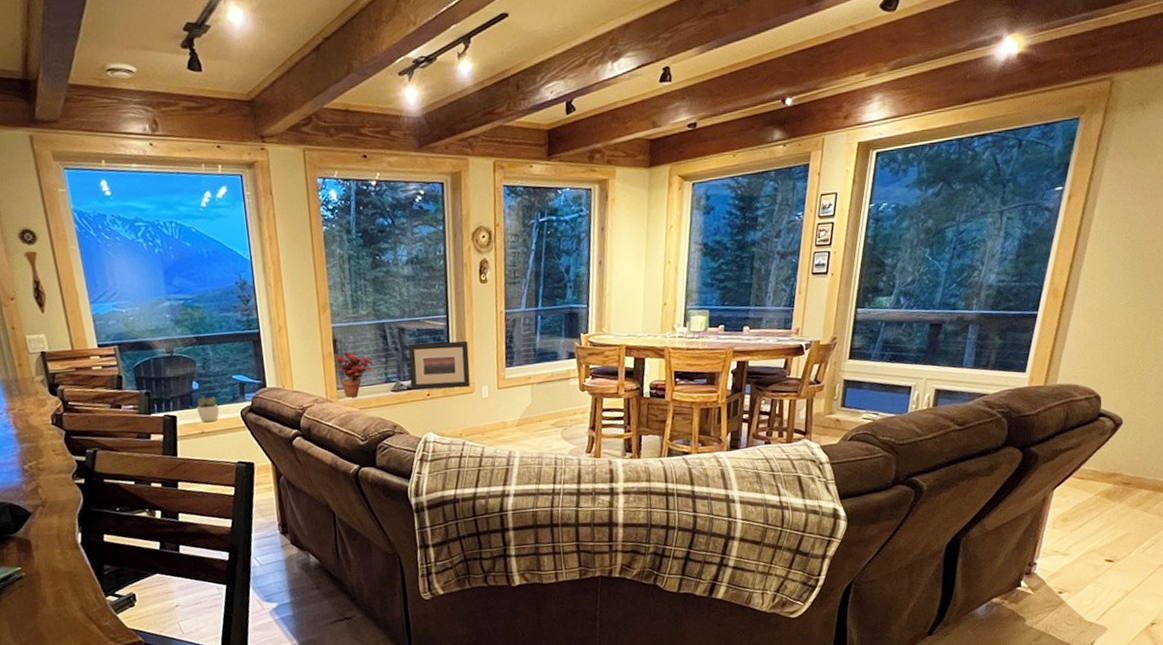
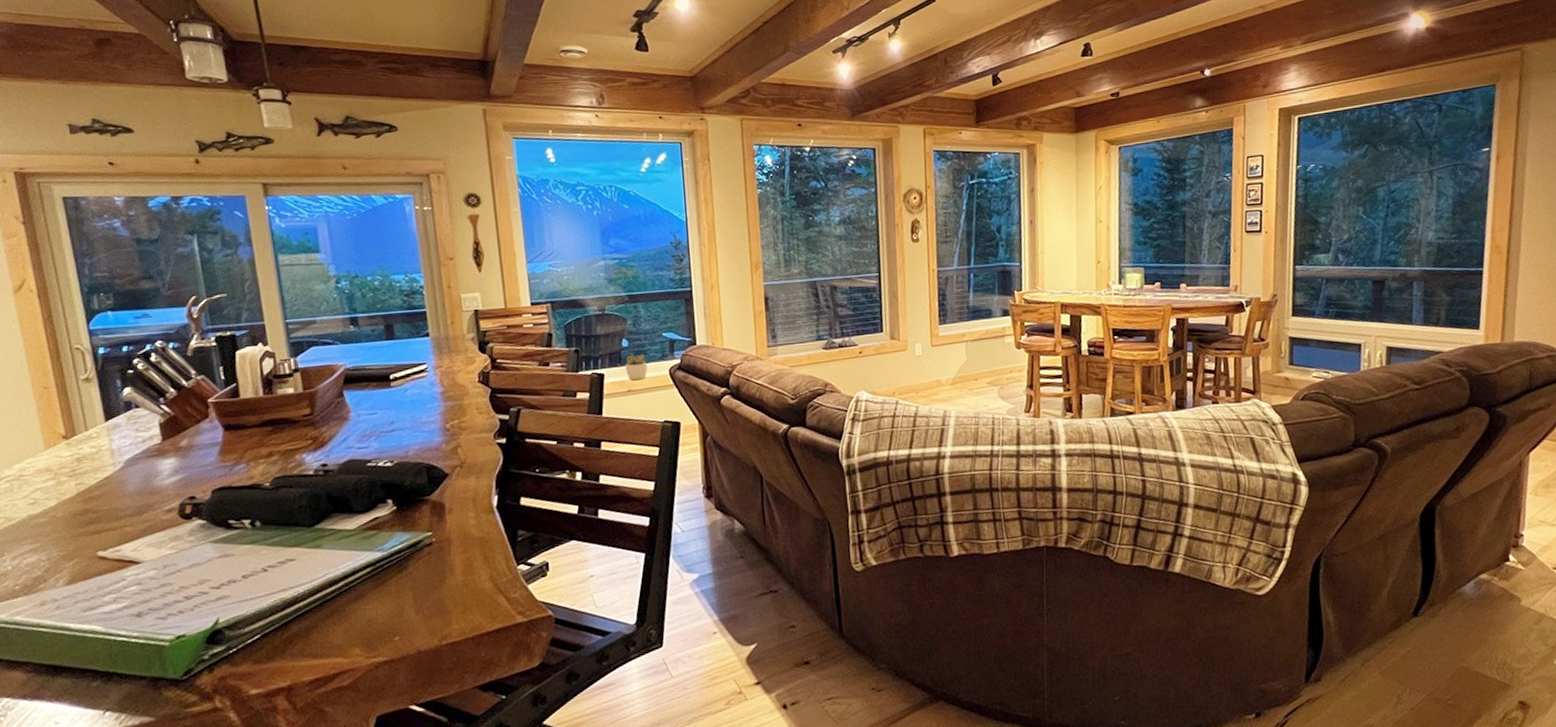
potted plant: present [331,351,373,399] -> none [763,309,804,356]
picture frame: present [408,341,471,391] -> none [840,298,903,349]

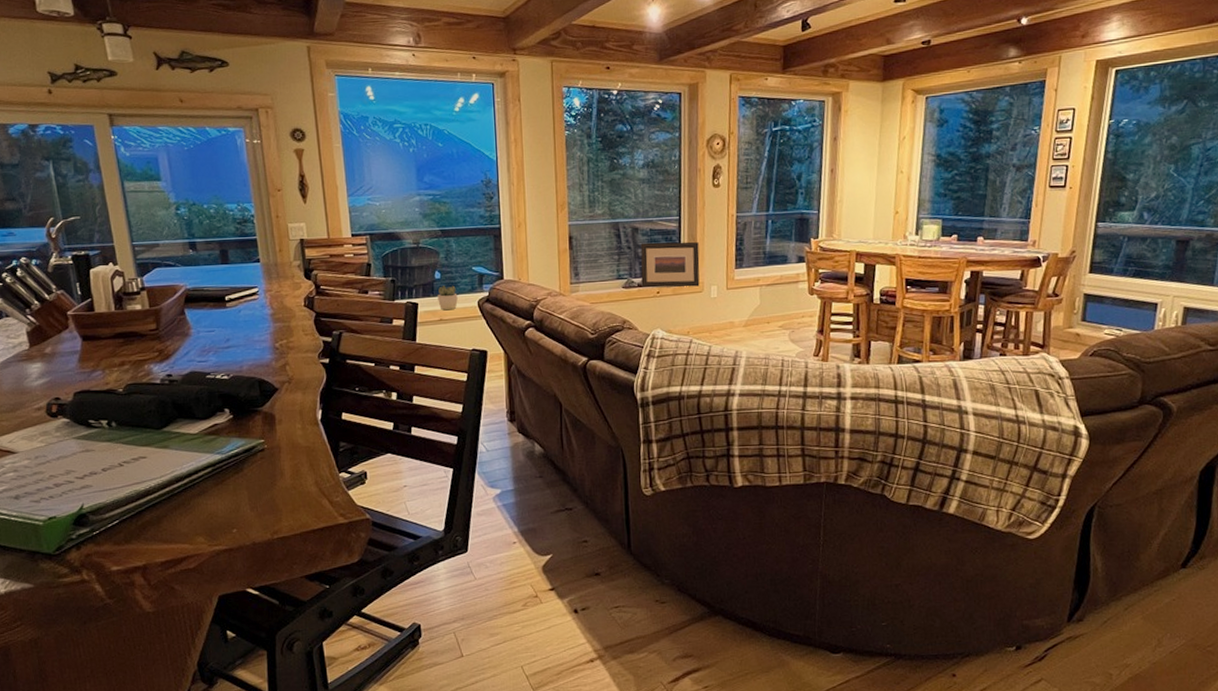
picture frame: none [840,298,903,349] -> present [640,241,700,288]

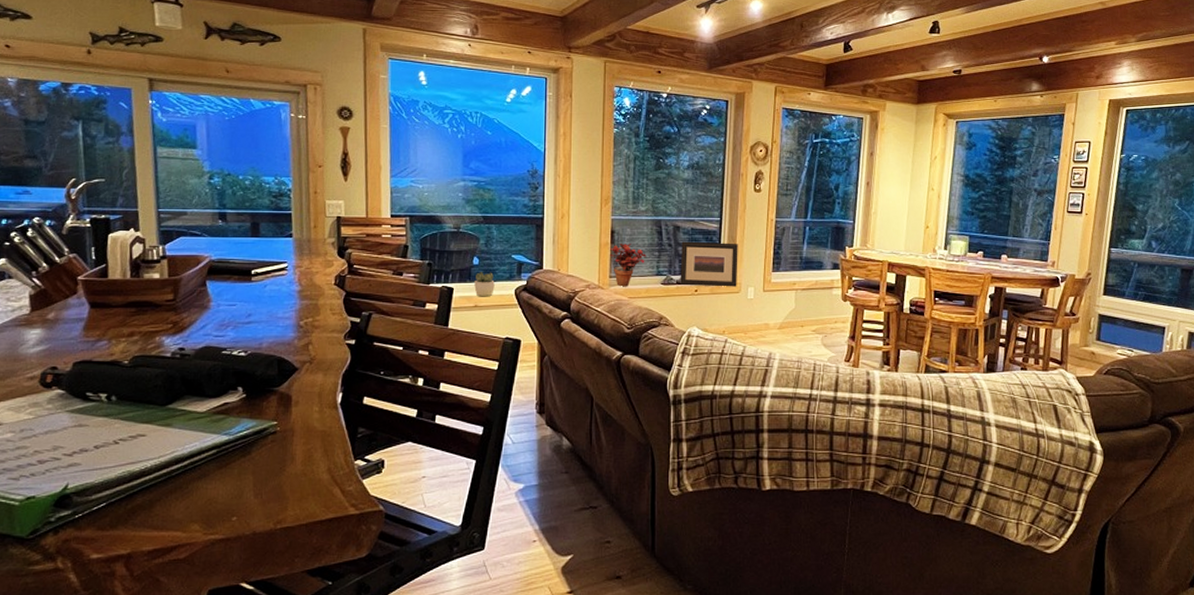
potted plant: none [567,248,606,293] -> present [608,243,646,287]

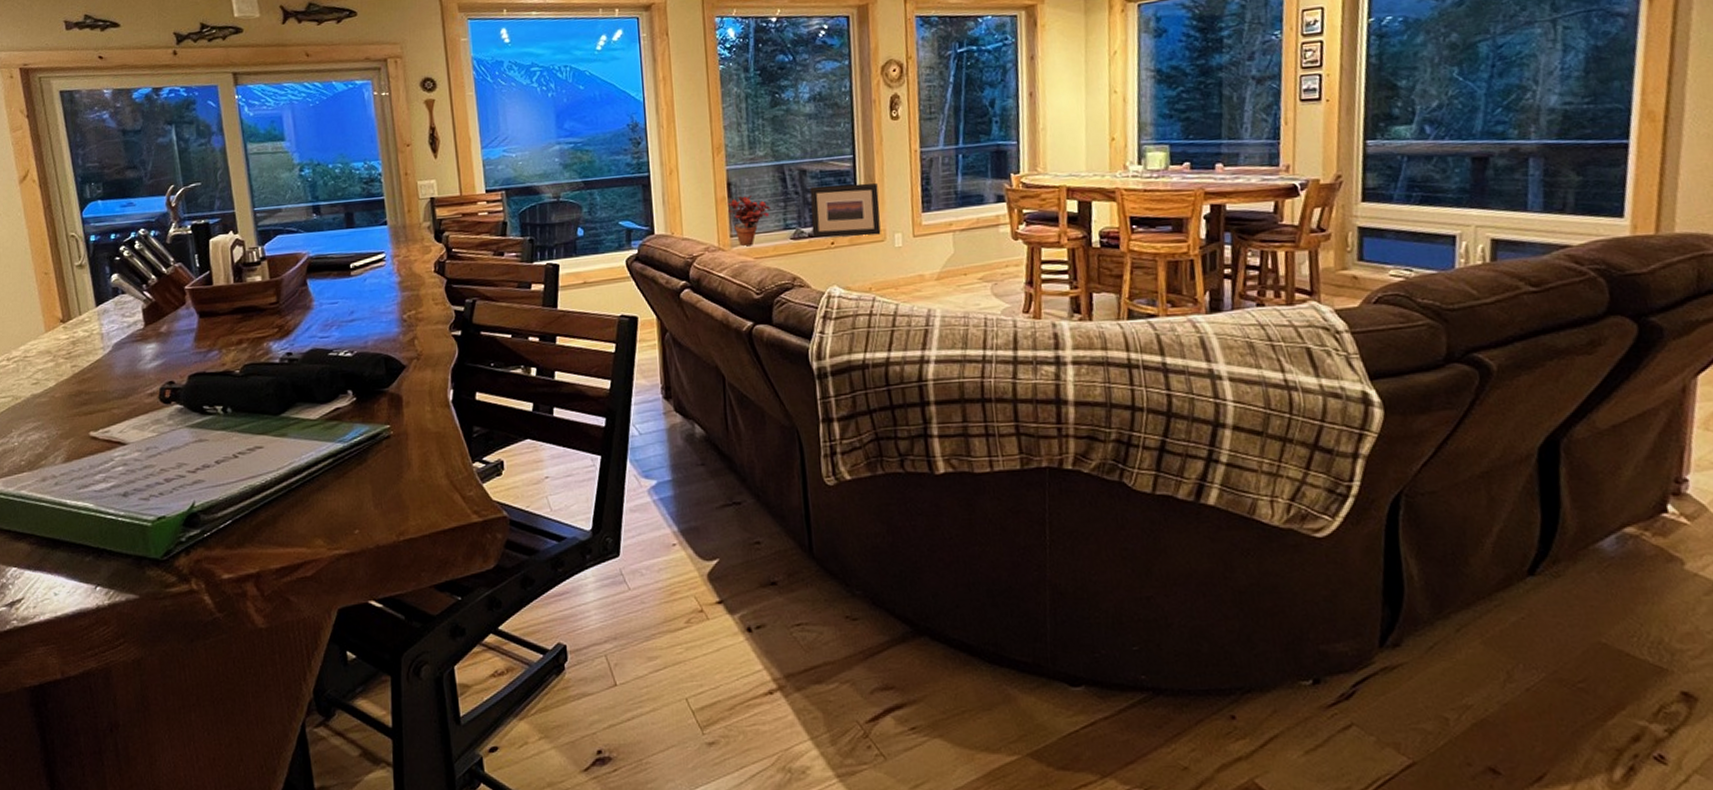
succulent plant: present [474,272,495,297] -> none [581,243,604,272]

